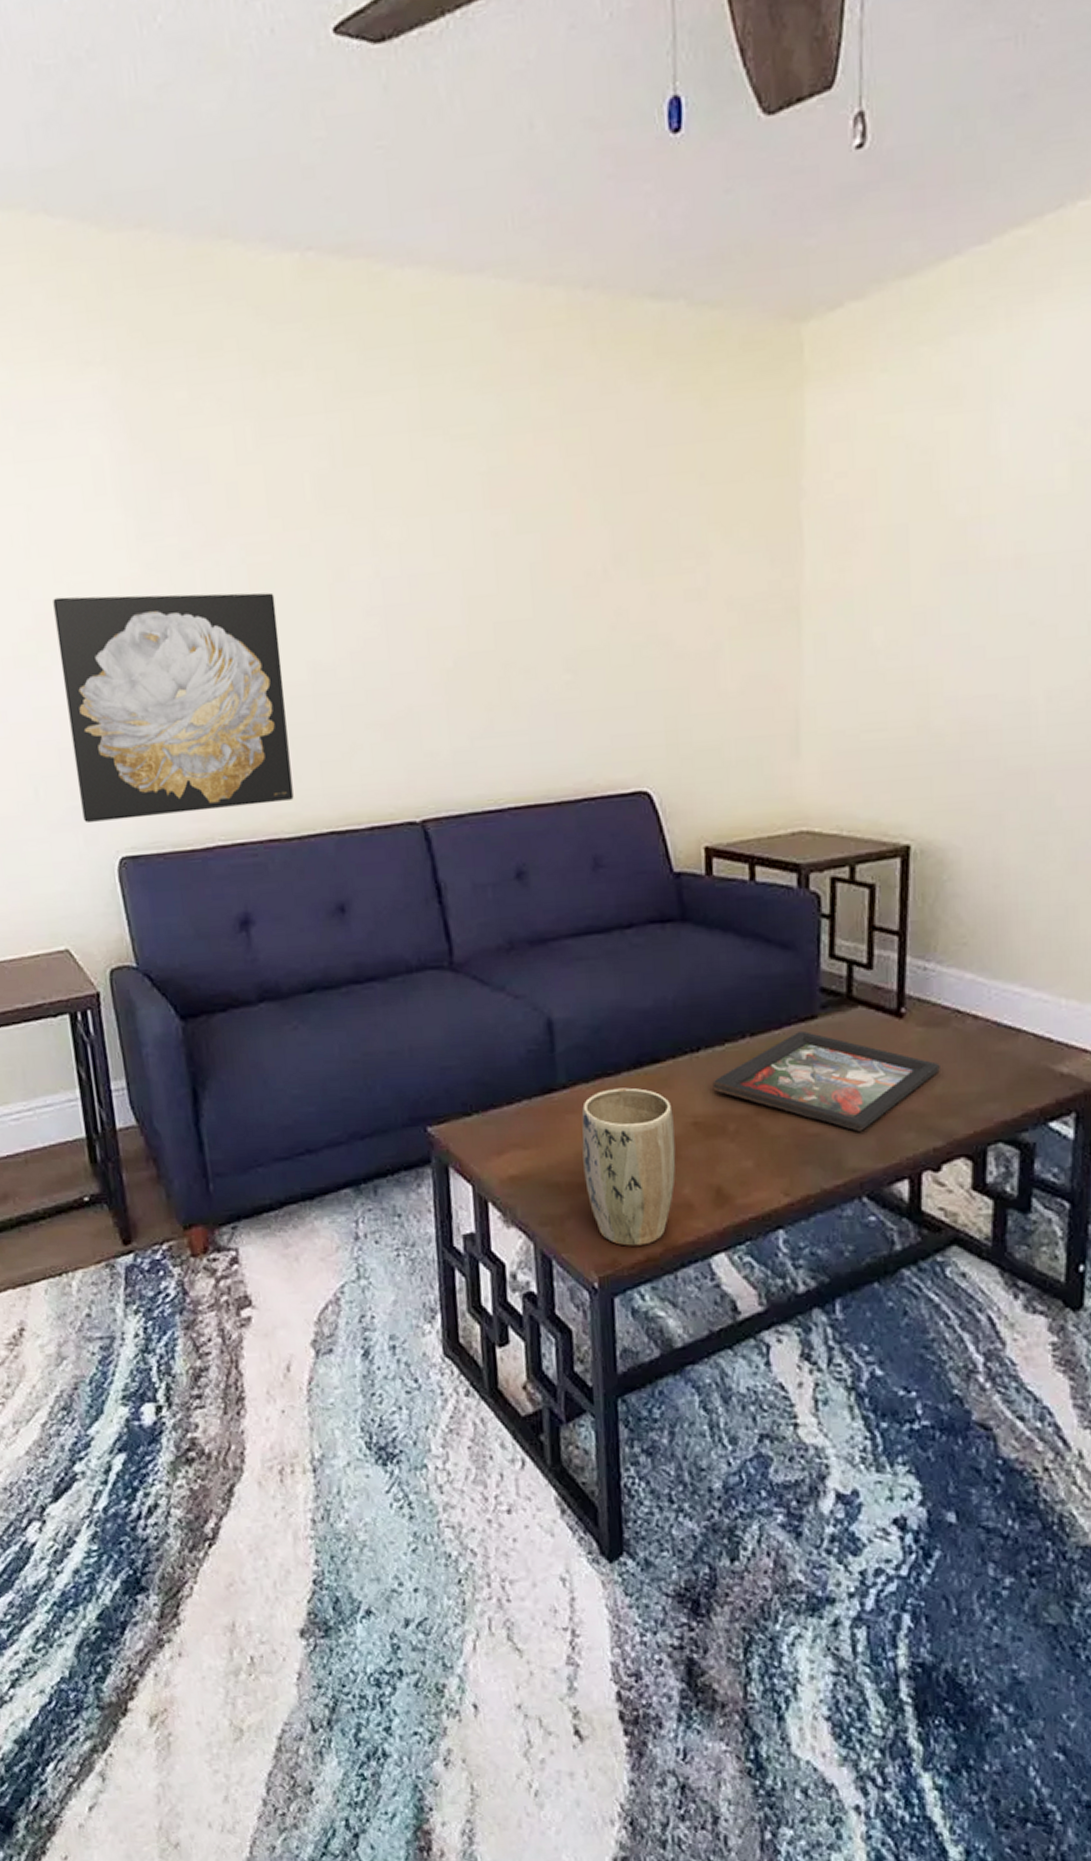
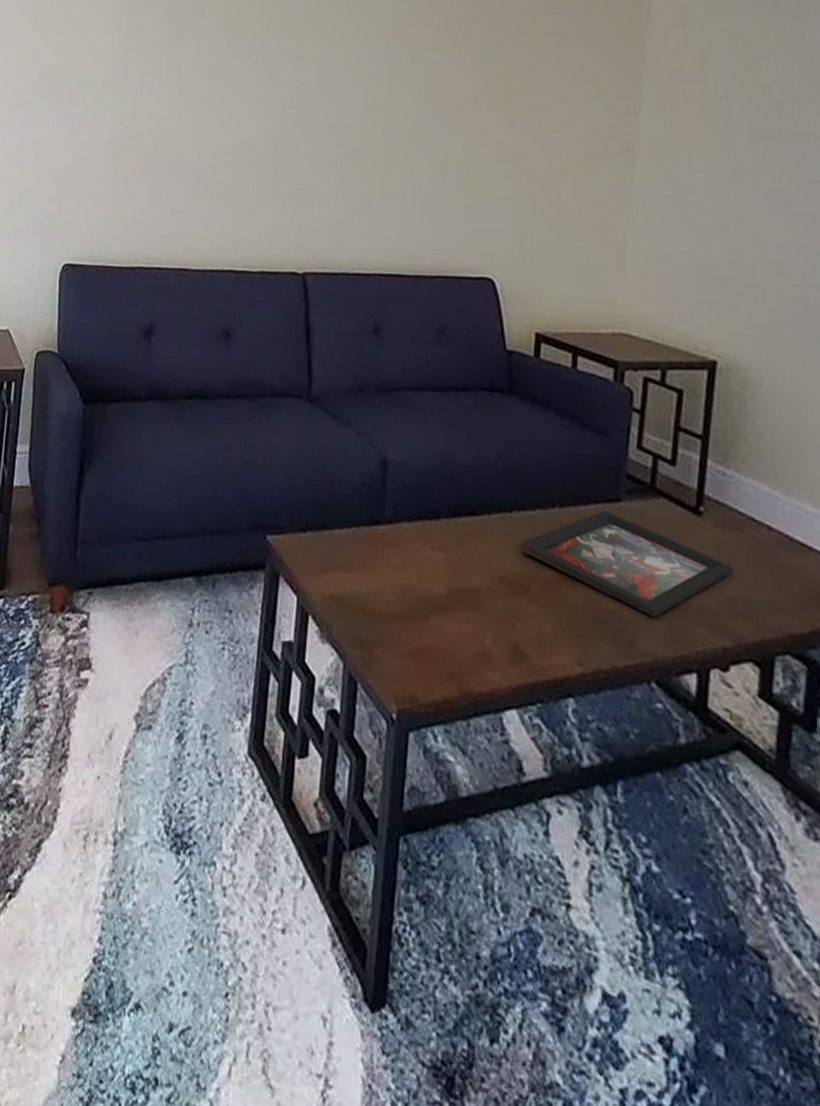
wall art: present [53,592,294,822] -> none [42,64,218,240]
plant pot: present [581,1087,676,1246] -> none [396,531,483,687]

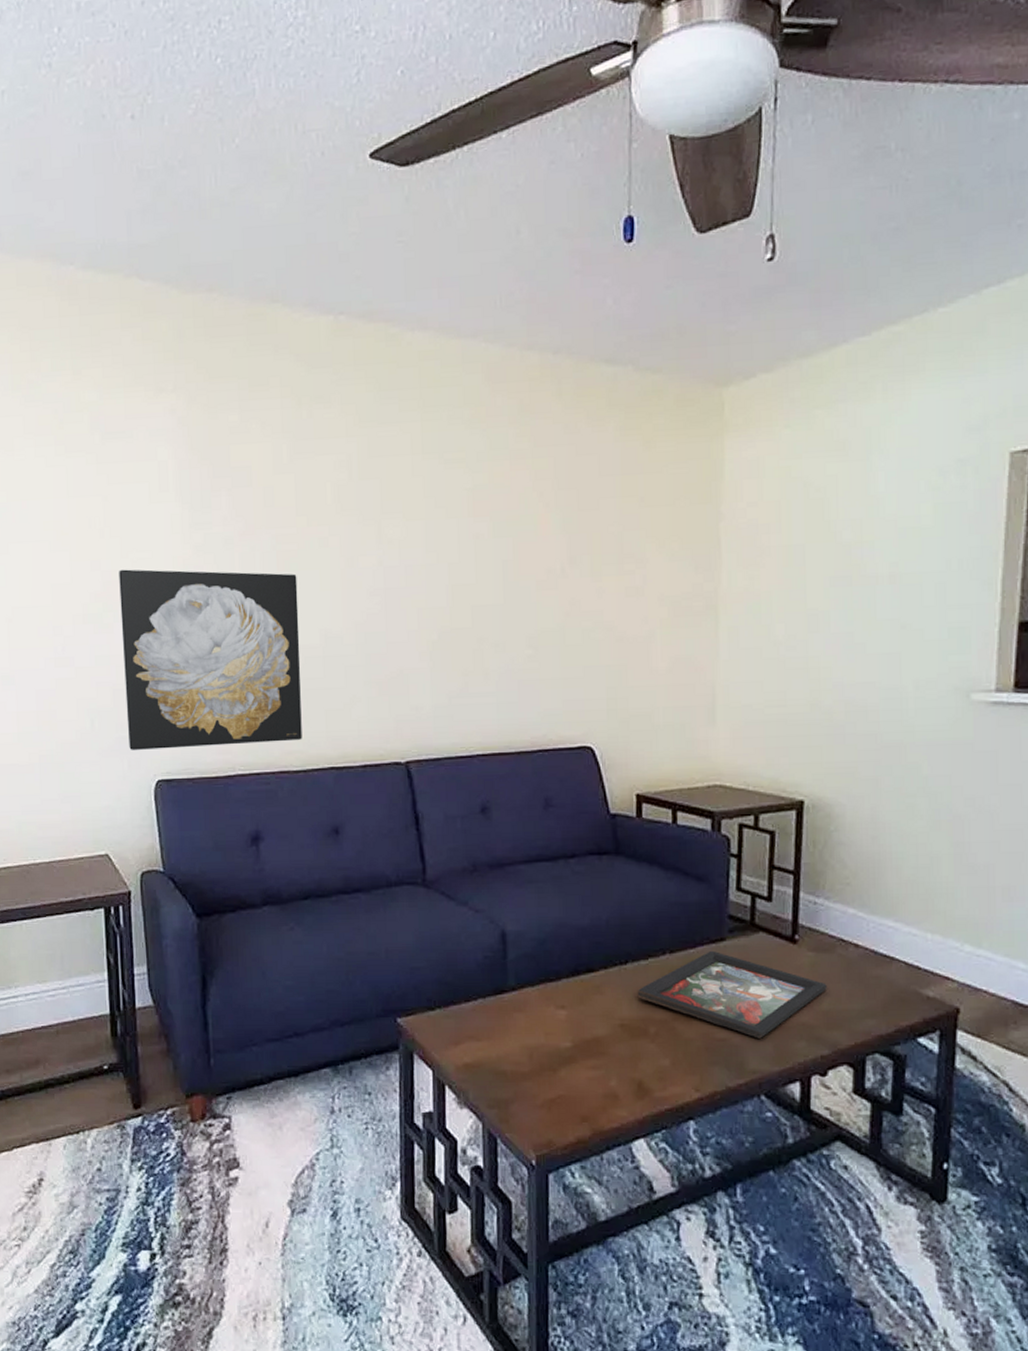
wall art: none [42,64,218,240] -> present [119,569,302,750]

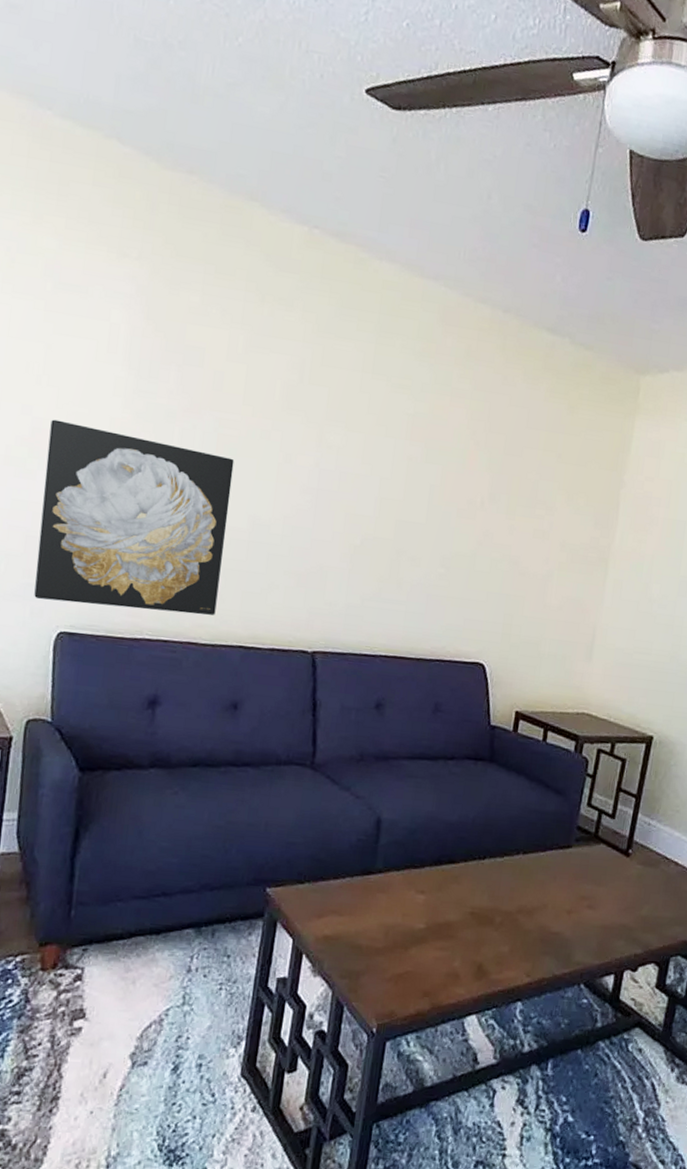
decorative tray: present [637,950,827,1039] -> none [489,855,648,935]

